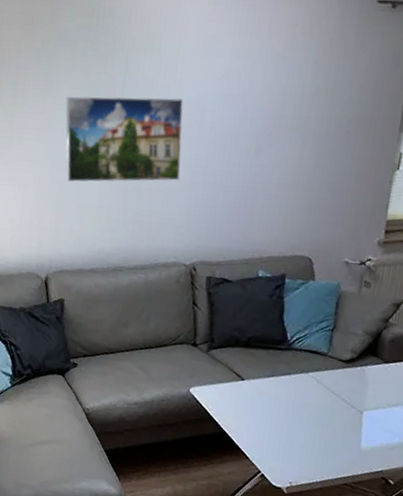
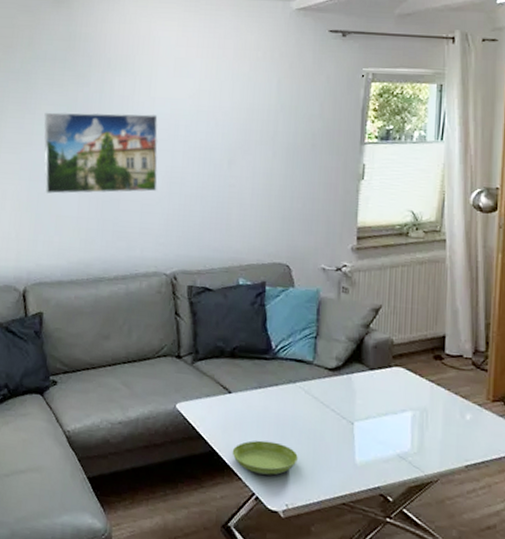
saucer: none [241,424,305,456] -> present [232,440,298,475]

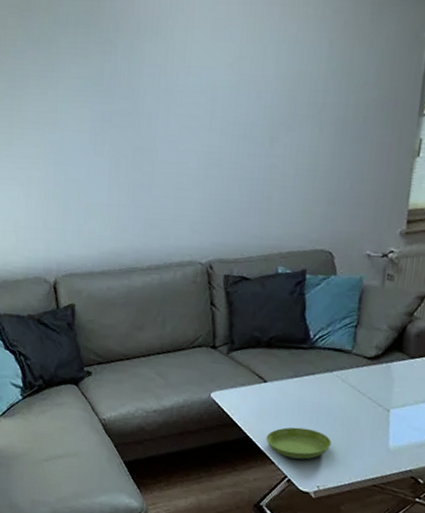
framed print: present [44,112,158,194] -> none [68,86,194,179]

